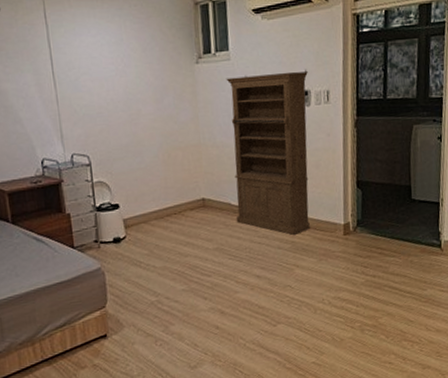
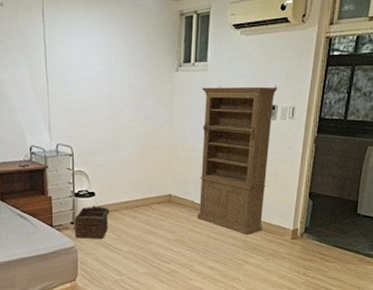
basket: none [97,219,143,259] -> present [74,206,115,239]

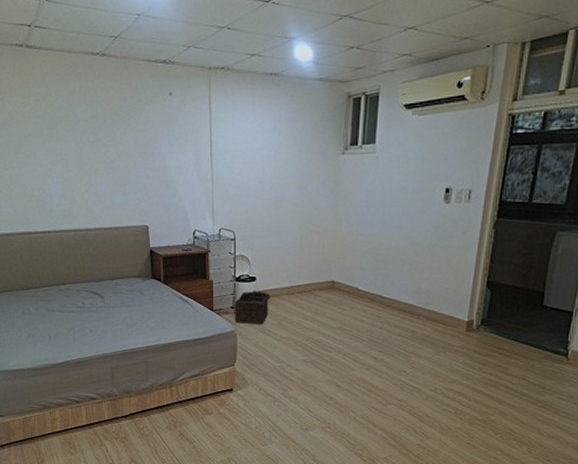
bookcase: present [197,85,277,234] -> none [361,167,452,325]

